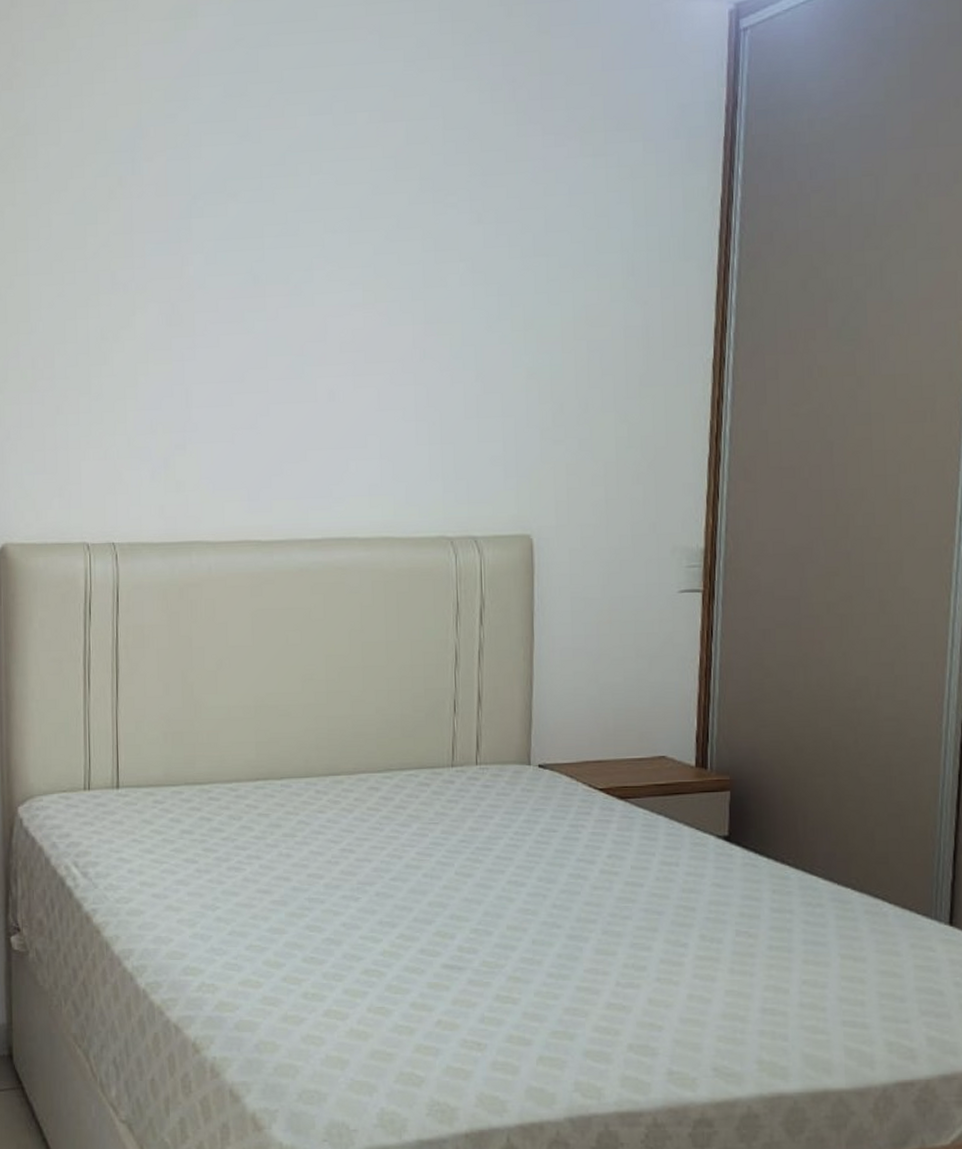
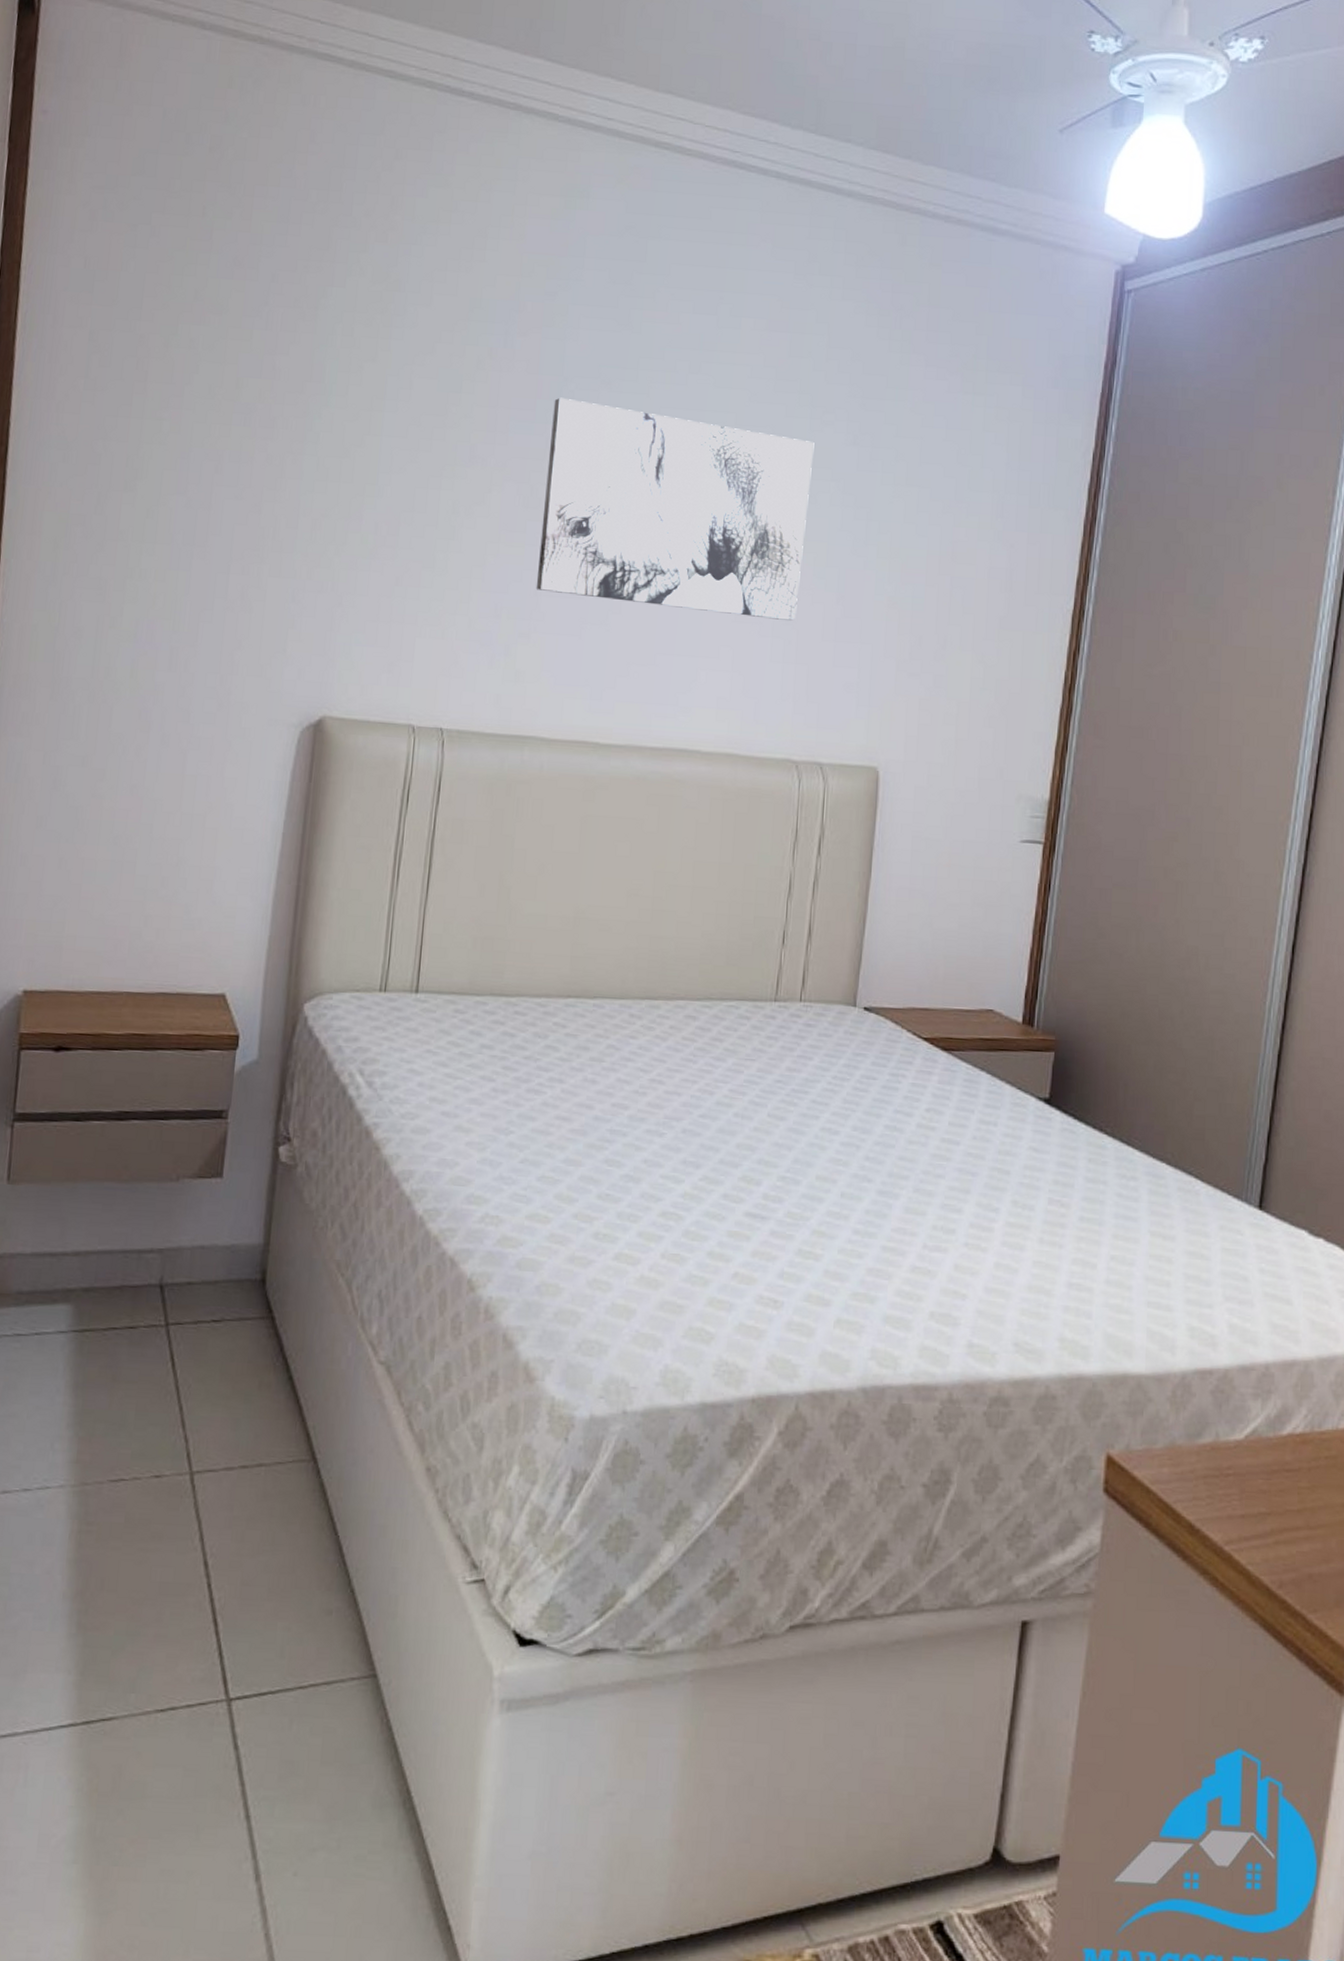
wall art: none [185,215,440,404] -> present [536,397,815,621]

